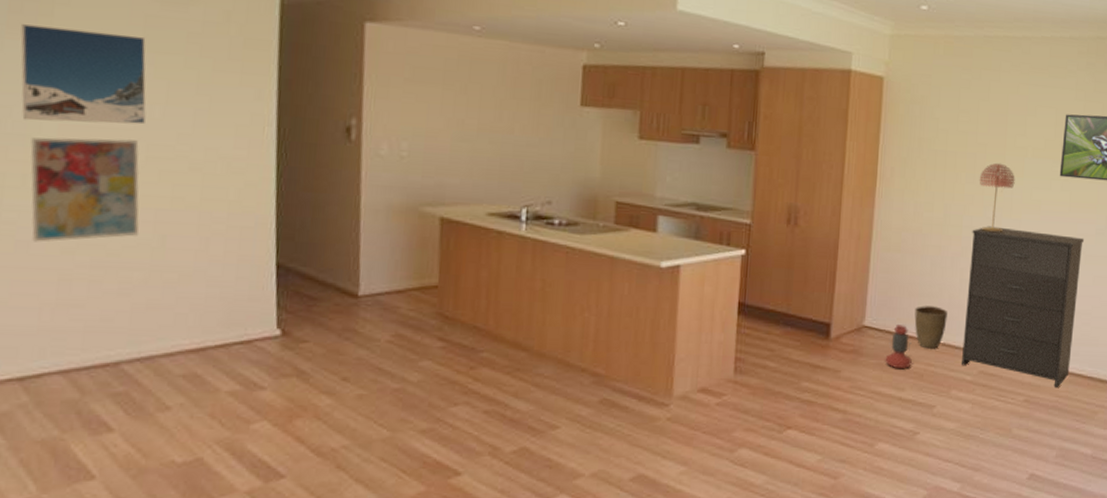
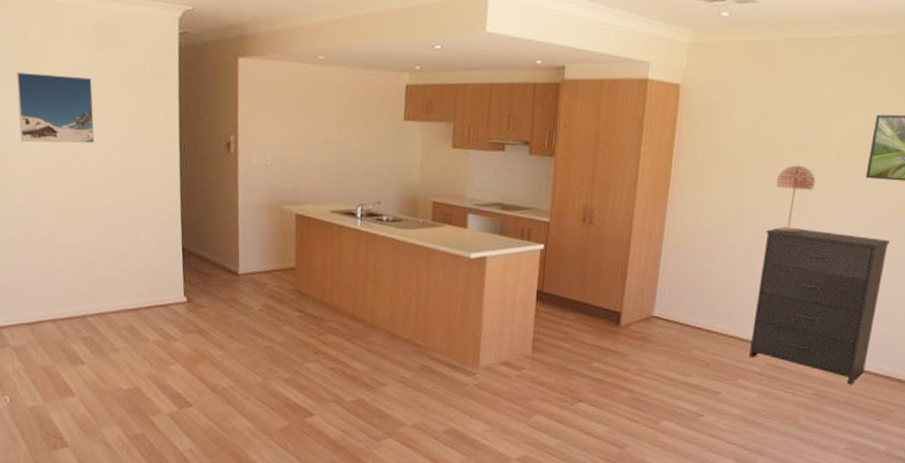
wall art: present [30,137,140,242] -> none [26,154,94,229]
lantern: present [885,323,912,370] -> none [672,315,699,357]
vase: present [914,306,948,349] -> none [703,300,737,341]

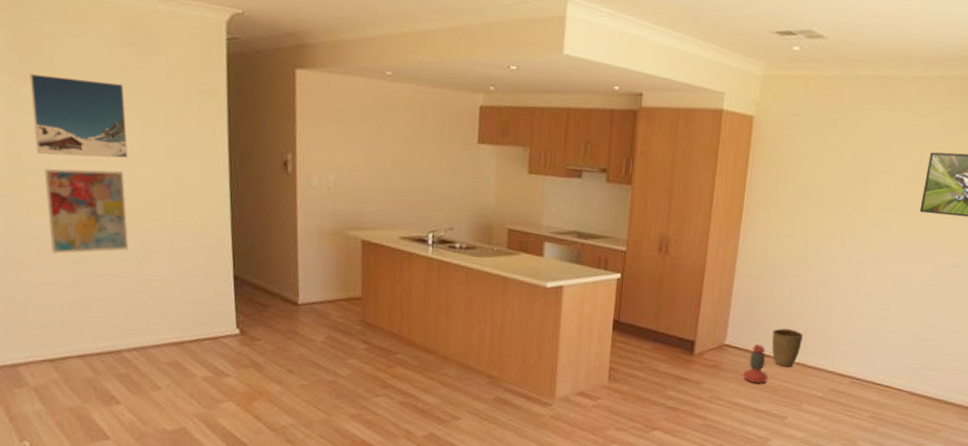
wall art: none [26,154,94,229] -> present [44,169,129,254]
lantern: none [672,315,699,357] -> present [743,343,768,384]
vase: none [703,300,737,341] -> present [771,328,803,367]
dresser: present [748,226,891,385] -> none [812,257,940,407]
table lamp: present [776,165,816,233] -> none [840,198,876,264]

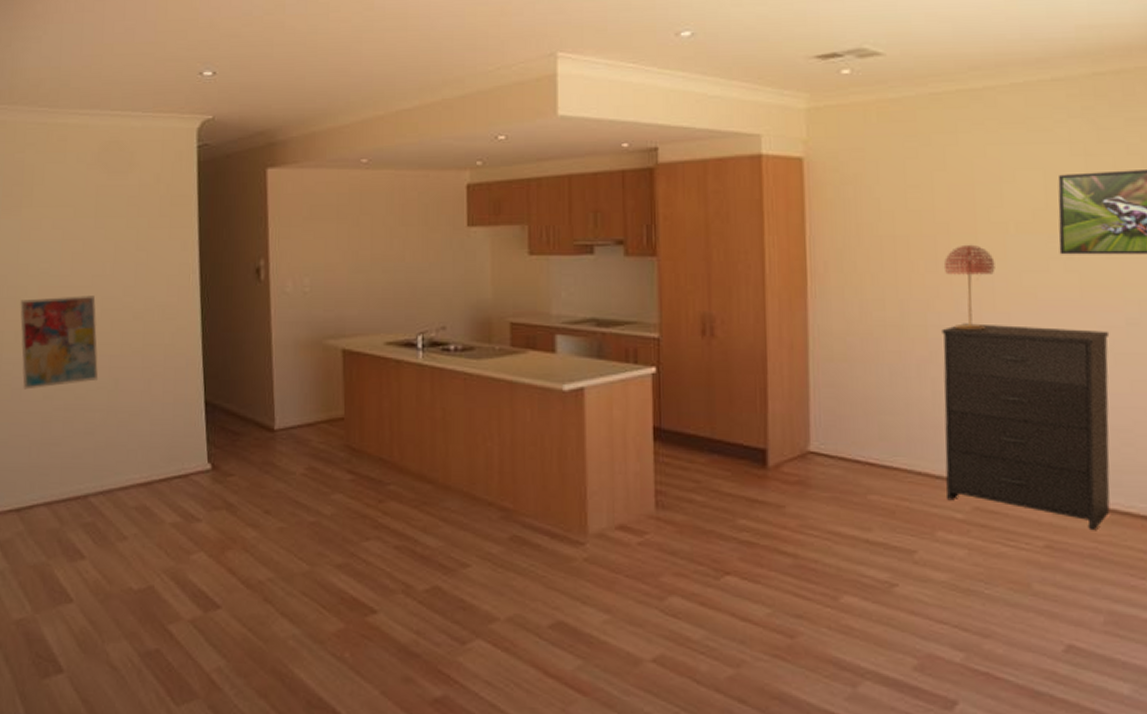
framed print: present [30,74,128,159] -> none [11,204,100,286]
lantern: present [743,343,768,384] -> none [841,448,878,505]
vase: present [771,328,803,367] -> none [874,425,920,479]
dresser: none [812,257,940,407] -> present [942,323,1110,531]
table lamp: none [840,198,876,264] -> present [943,244,995,330]

